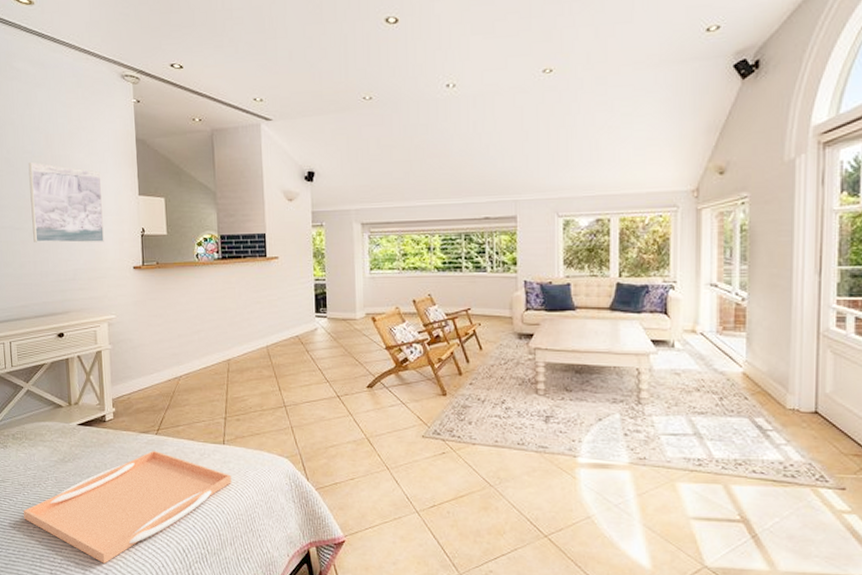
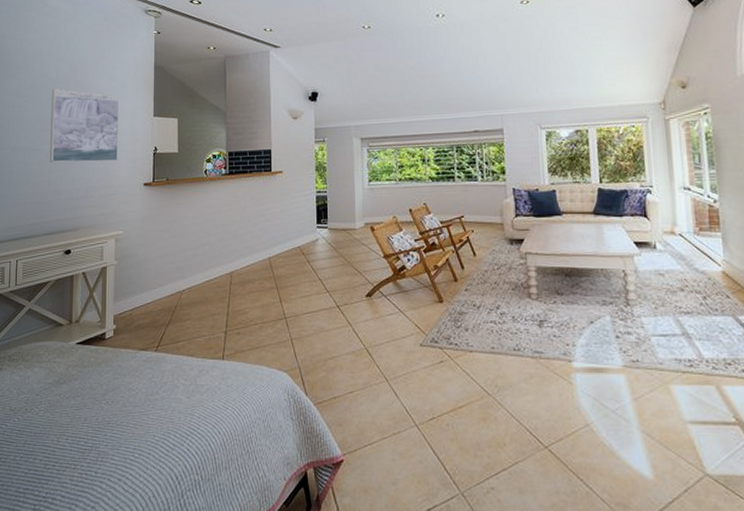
serving tray: present [23,450,231,563] -> none [12,368,229,495]

